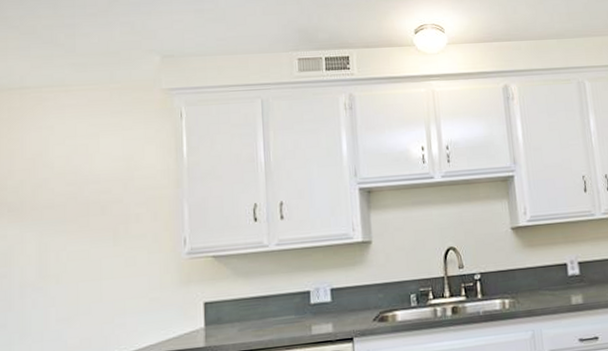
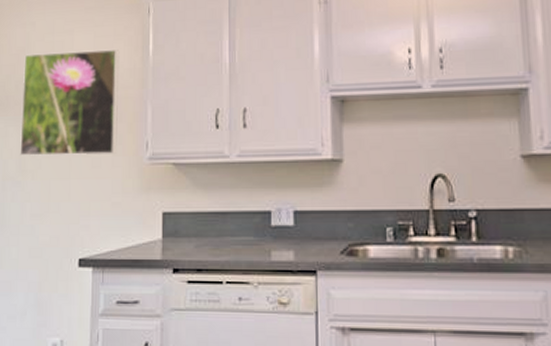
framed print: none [40,151,153,262] -> present [20,49,120,156]

